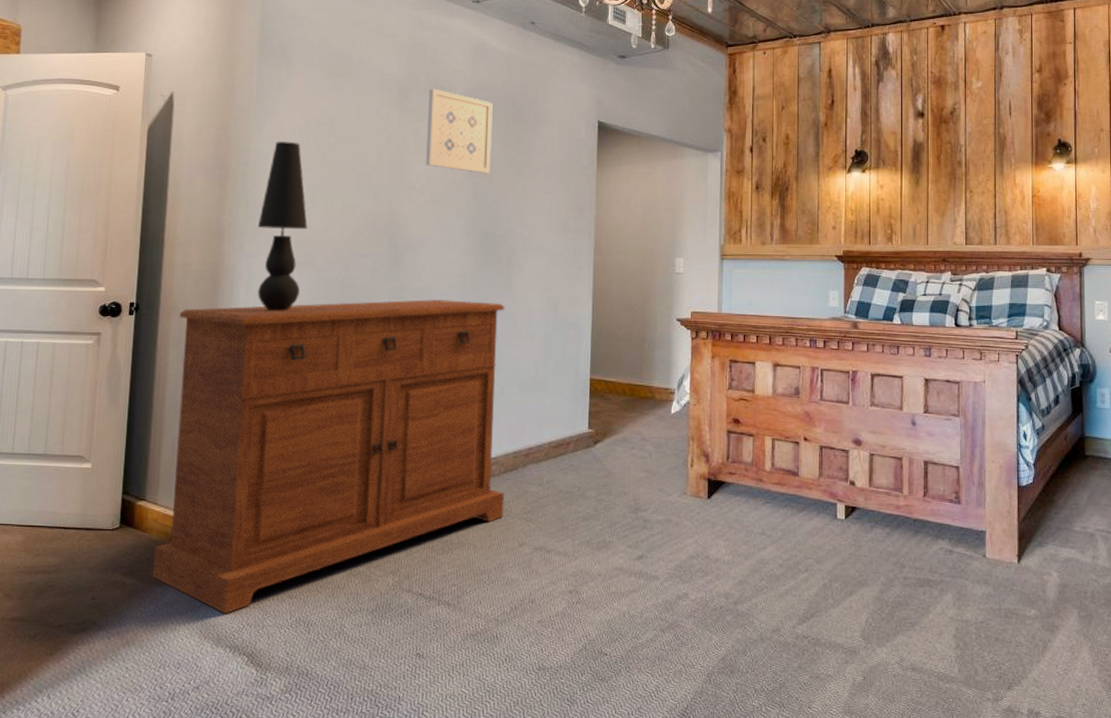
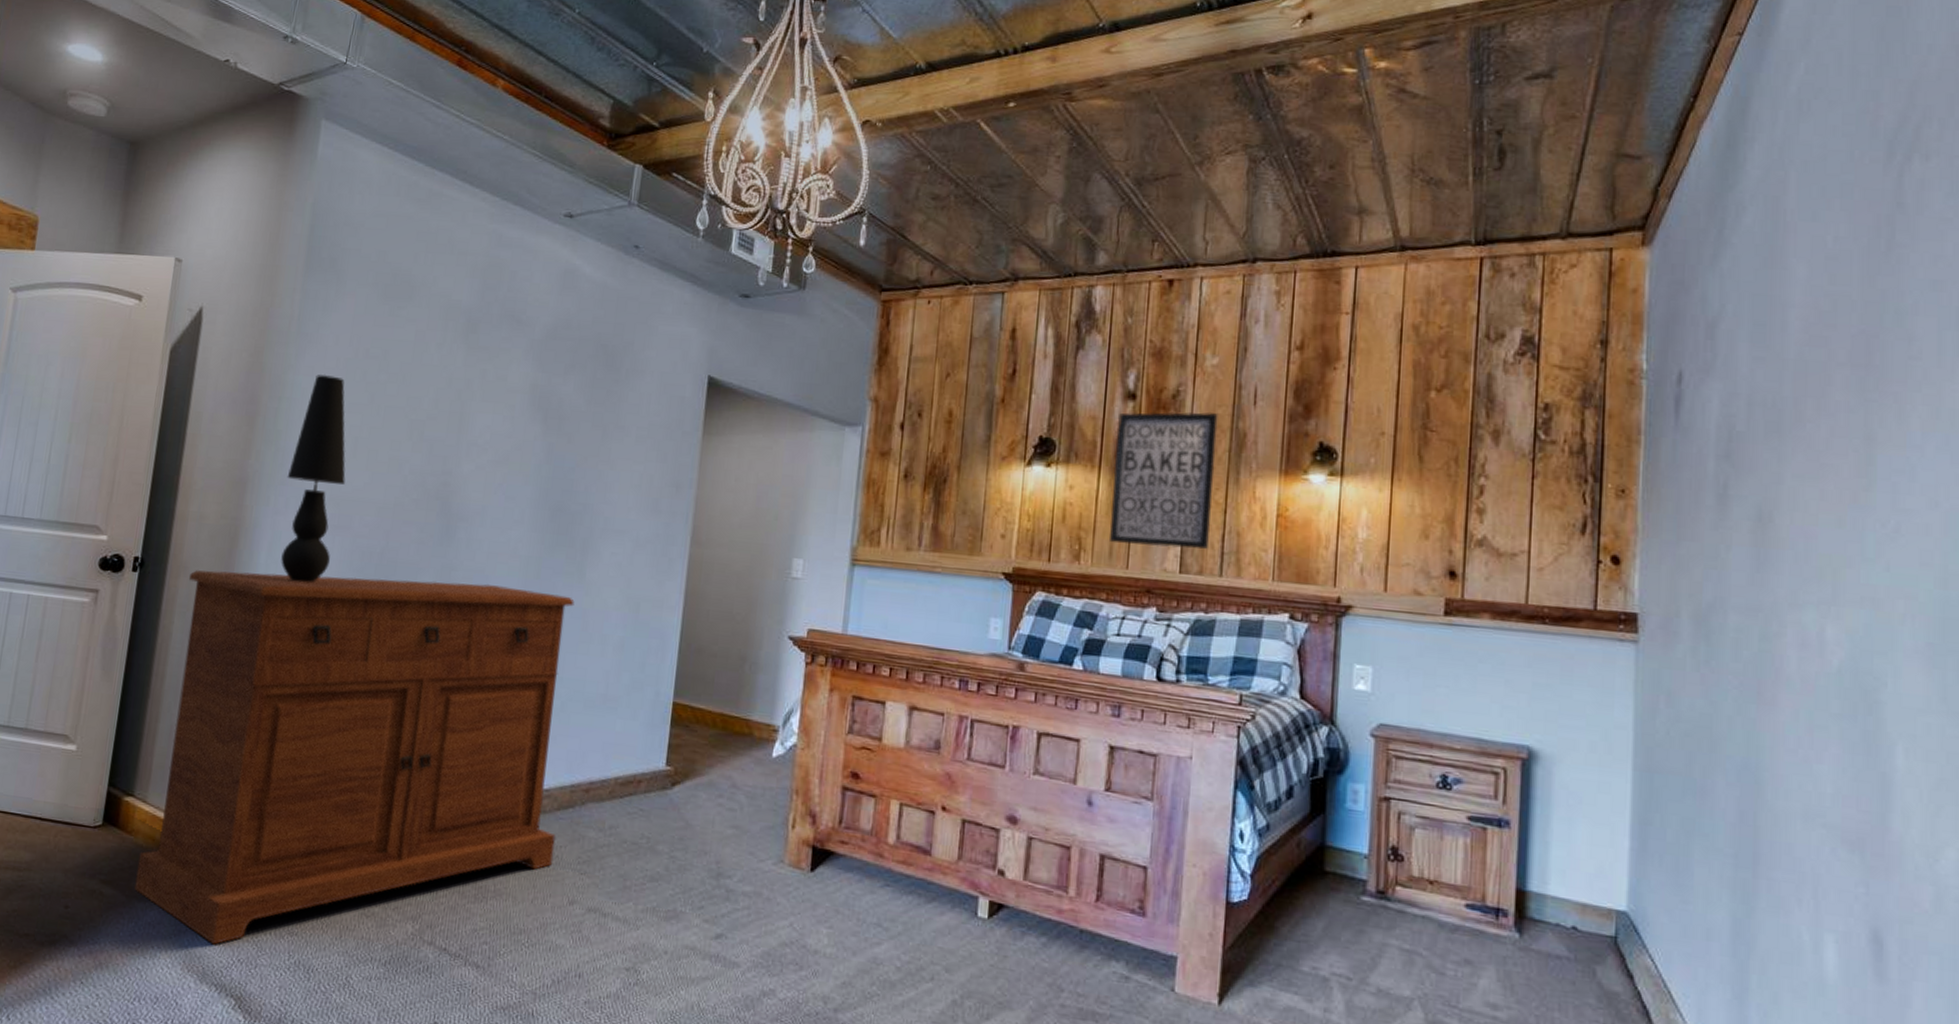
wall art: present [426,88,493,173] -> none [492,321,580,432]
wall art: none [912,123,985,227] -> present [1110,412,1218,549]

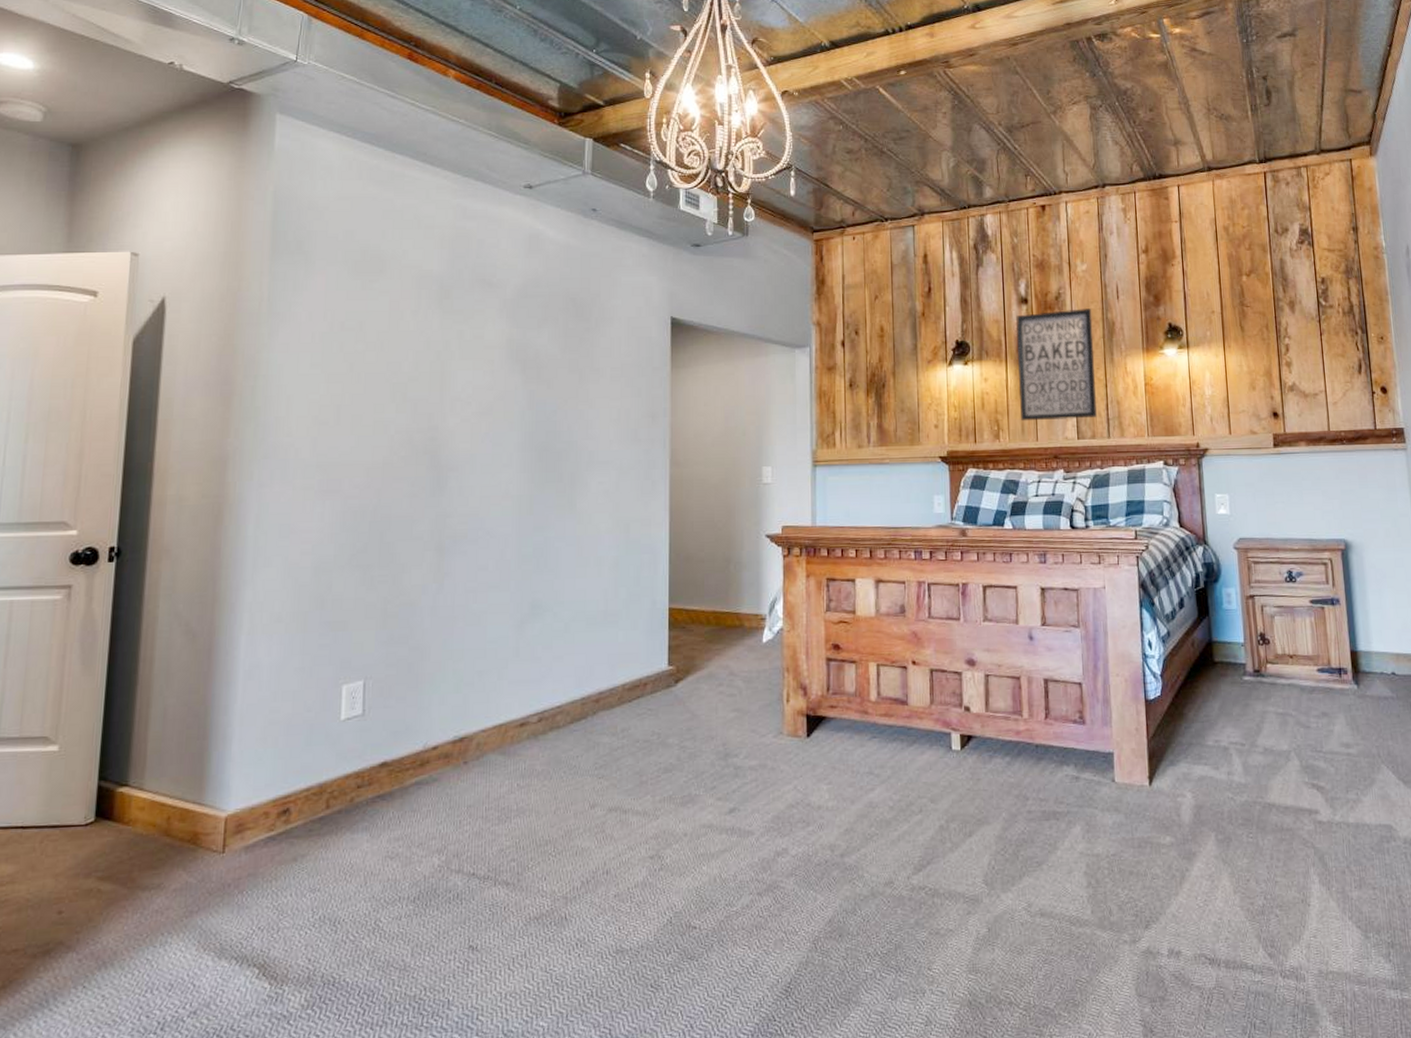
sideboard: present [134,570,575,945] -> none [137,525,572,918]
table lamp: present [281,374,346,583] -> none [269,349,331,549]

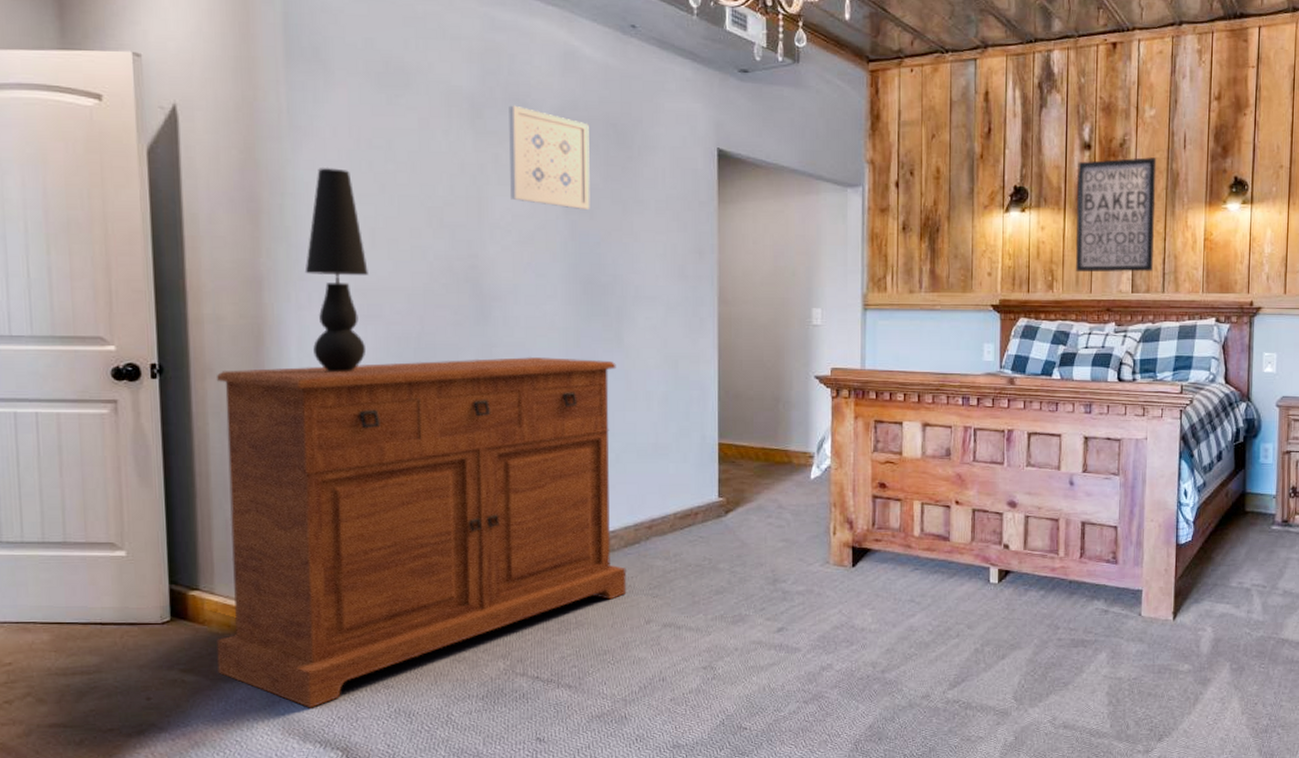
sideboard: none [137,525,572,918] -> present [217,356,627,708]
table lamp: none [269,349,331,549] -> present [304,167,368,373]
wall art: none [472,285,550,379] -> present [509,105,590,209]

